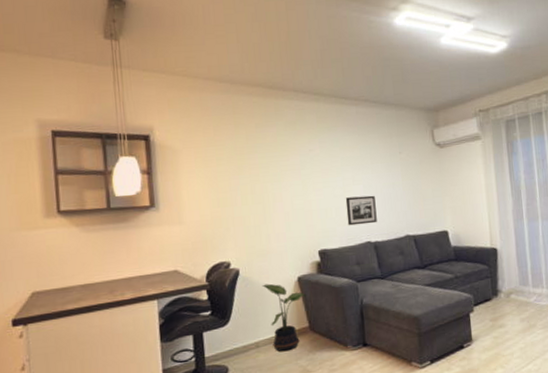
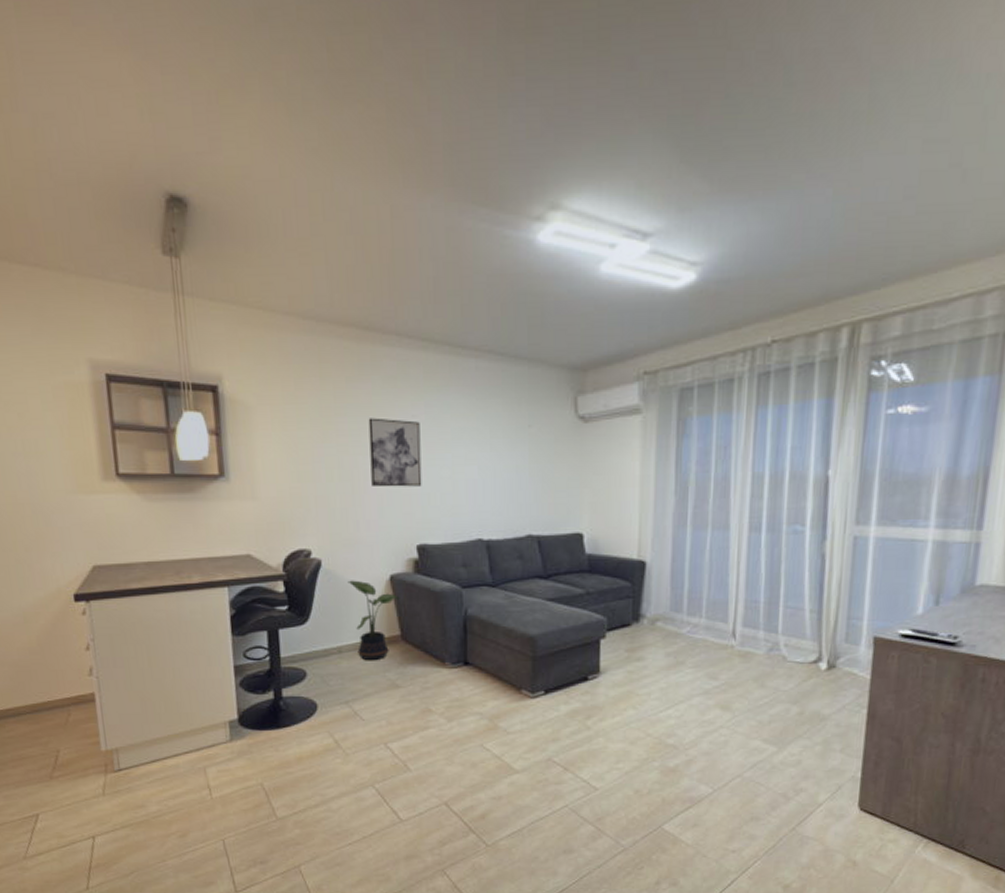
wall art: none [275,153,320,207] -> present [368,417,422,487]
picture frame: present [345,195,377,226] -> none [454,480,492,517]

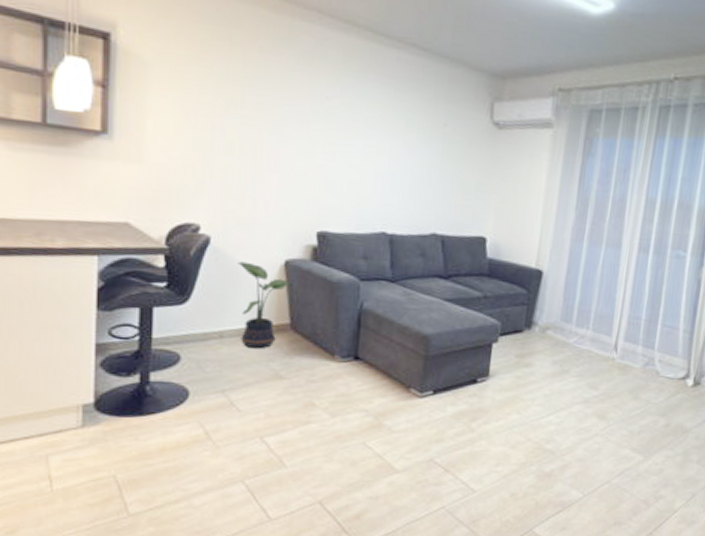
wall art: present [368,417,422,487] -> none [275,93,334,172]

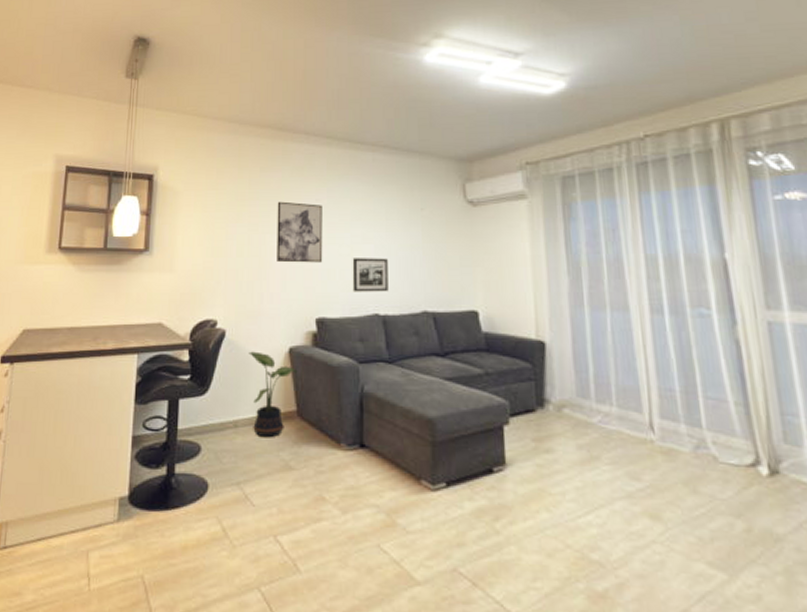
wall art: none [275,93,334,172] -> present [277,201,323,263]
picture frame: none [360,170,402,211] -> present [352,258,389,292]

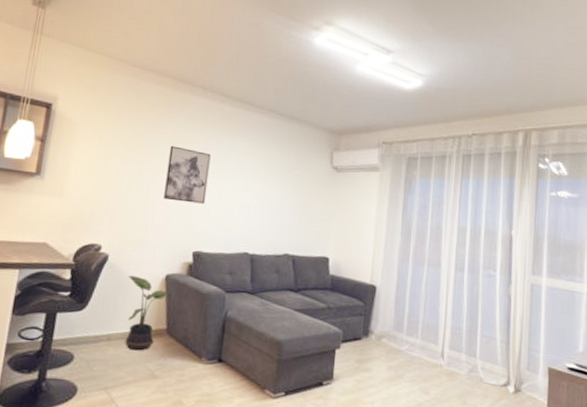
picture frame: present [352,258,389,292] -> none [228,203,261,235]

